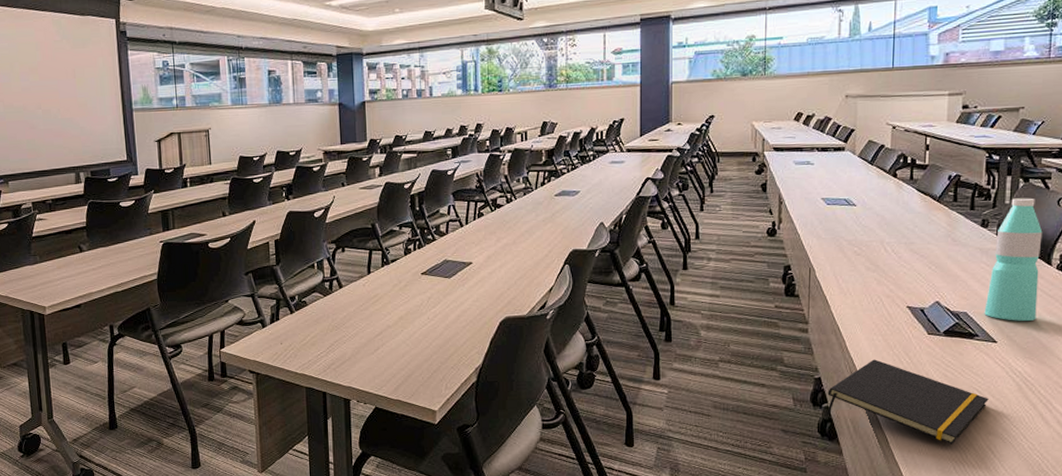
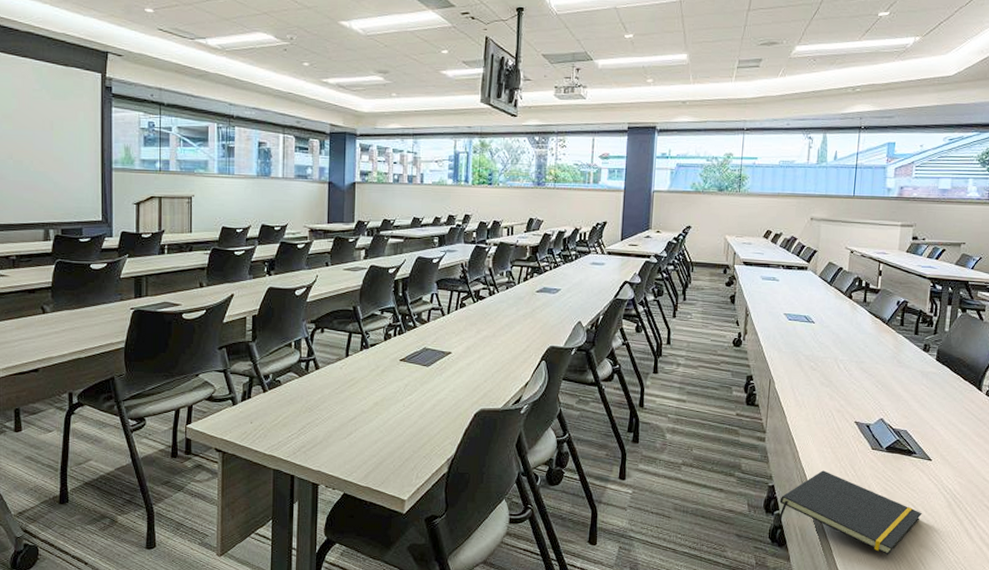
water bottle: present [984,198,1043,321] -> none [922,327,976,442]

